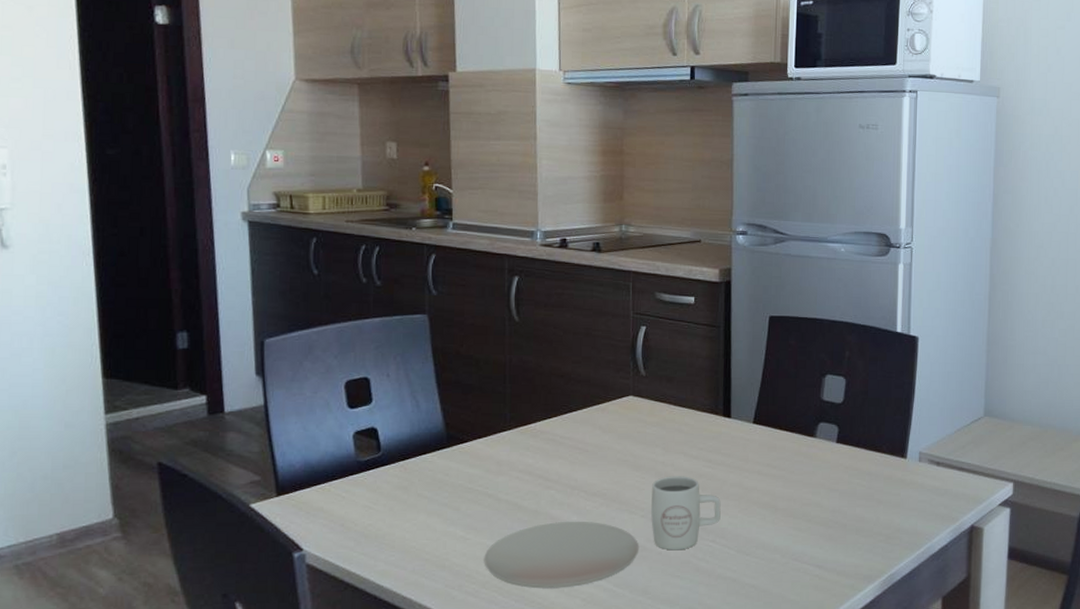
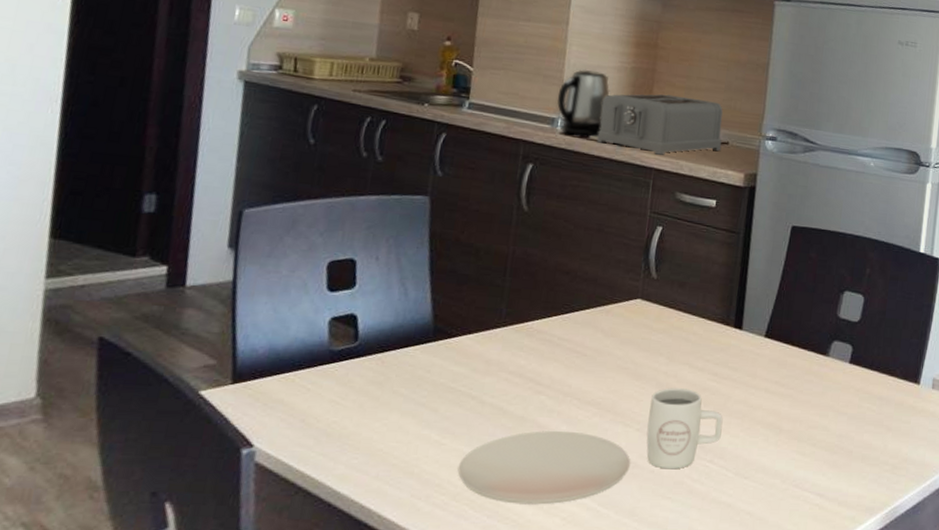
kettle: none [534,181,583,246] -> present [557,69,610,137]
toaster: none [575,199,695,259] -> present [597,94,723,156]

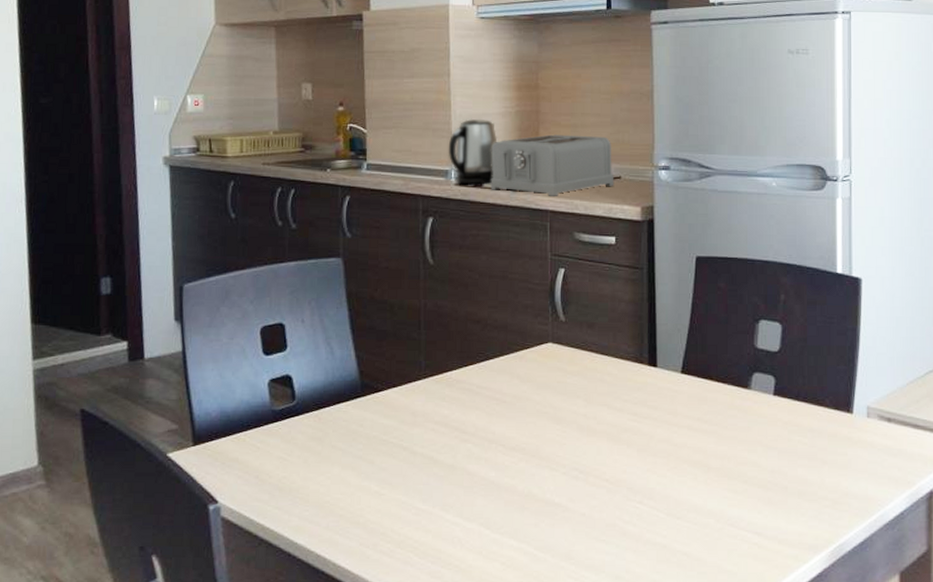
plate: present [457,430,631,505] -> none [399,477,561,550]
mug: present [646,388,723,470] -> none [573,430,648,512]

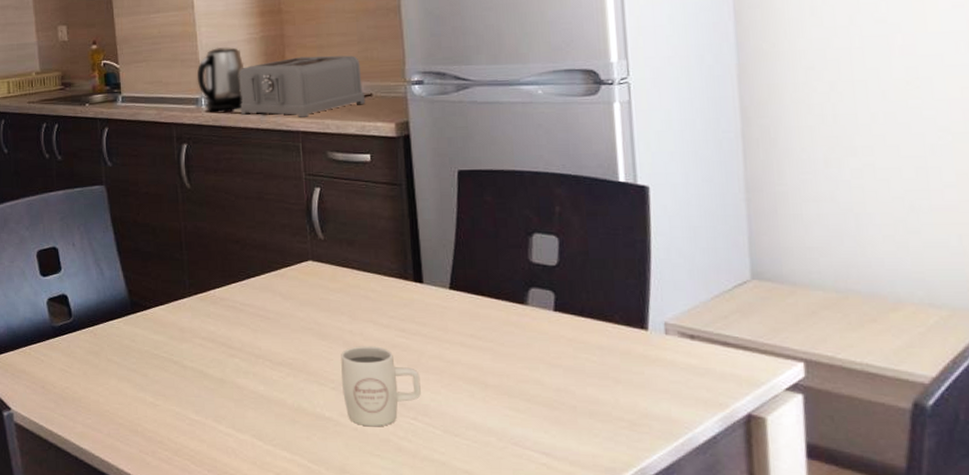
mug: none [573,430,648,512] -> present [341,346,421,427]

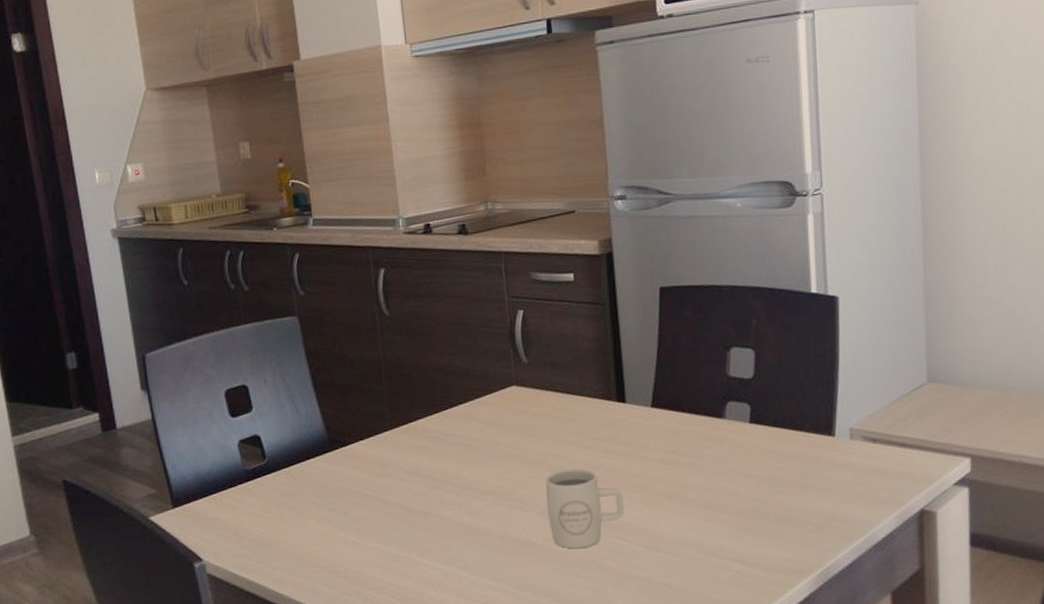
kettle: present [197,46,244,111] -> none [393,162,443,232]
toaster: present [239,55,366,119] -> none [438,170,569,238]

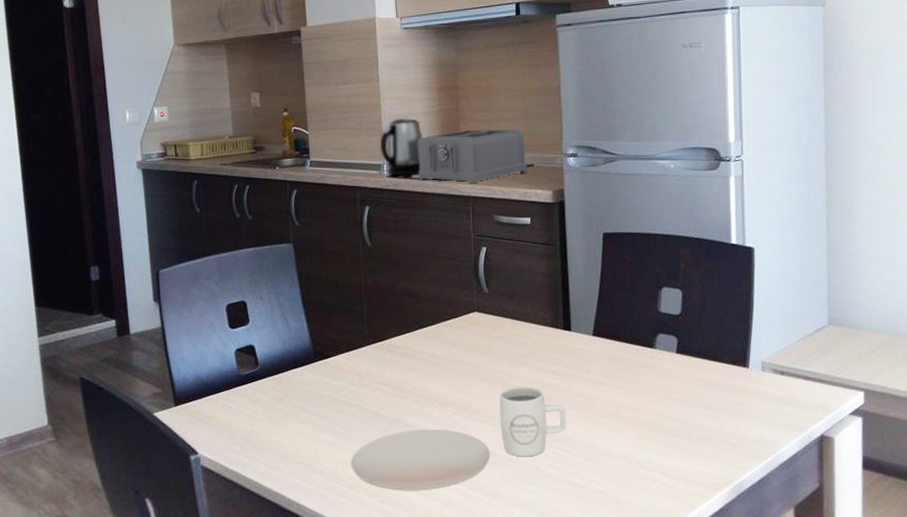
plate: none [377,521,538,593] -> present [351,428,491,491]
kettle: none [393,162,443,232] -> present [380,117,423,176]
toaster: none [438,170,569,238] -> present [418,129,528,185]

